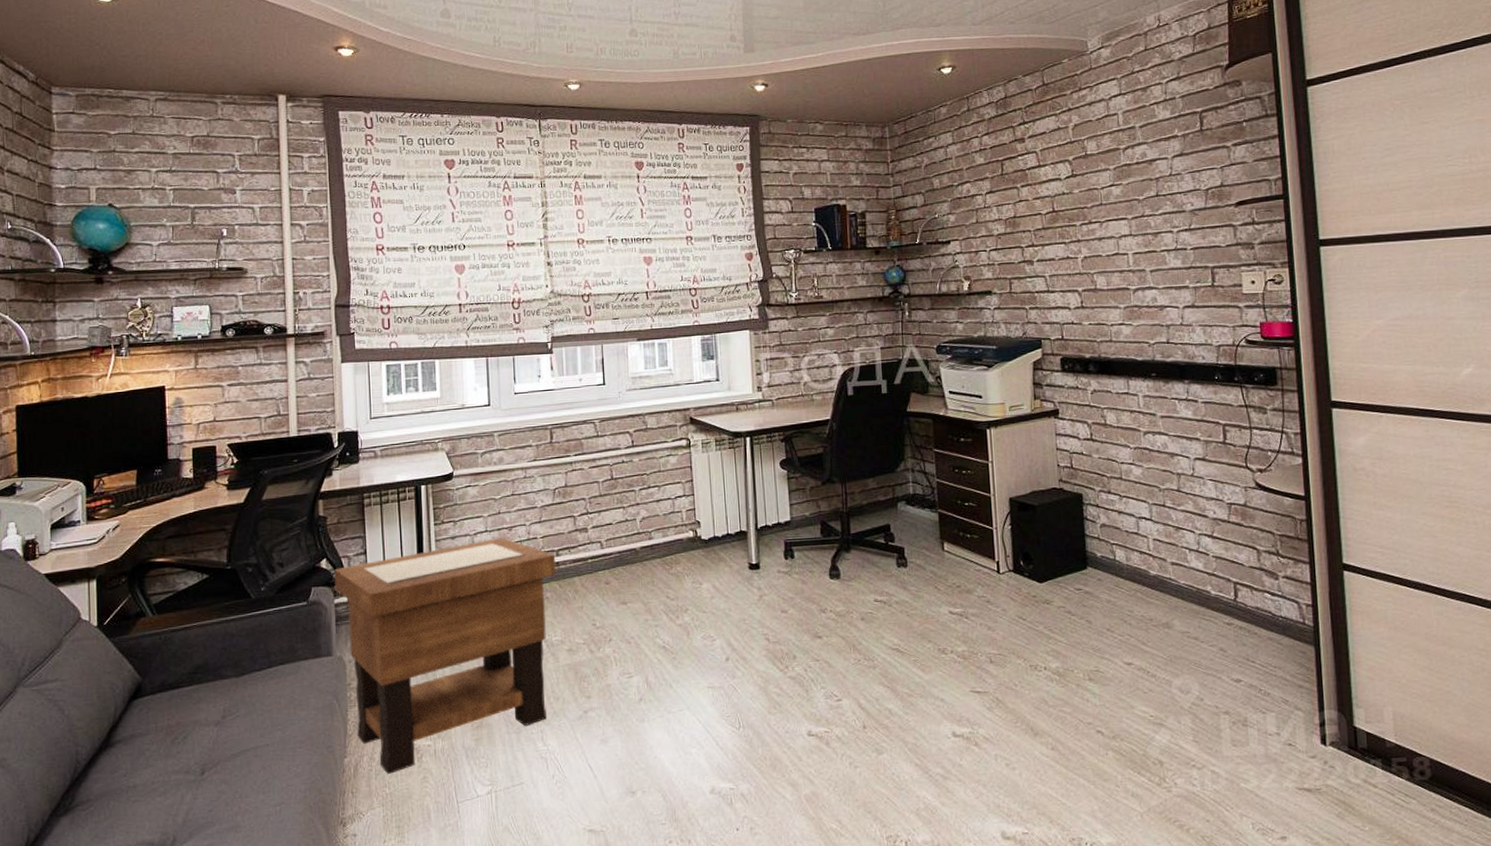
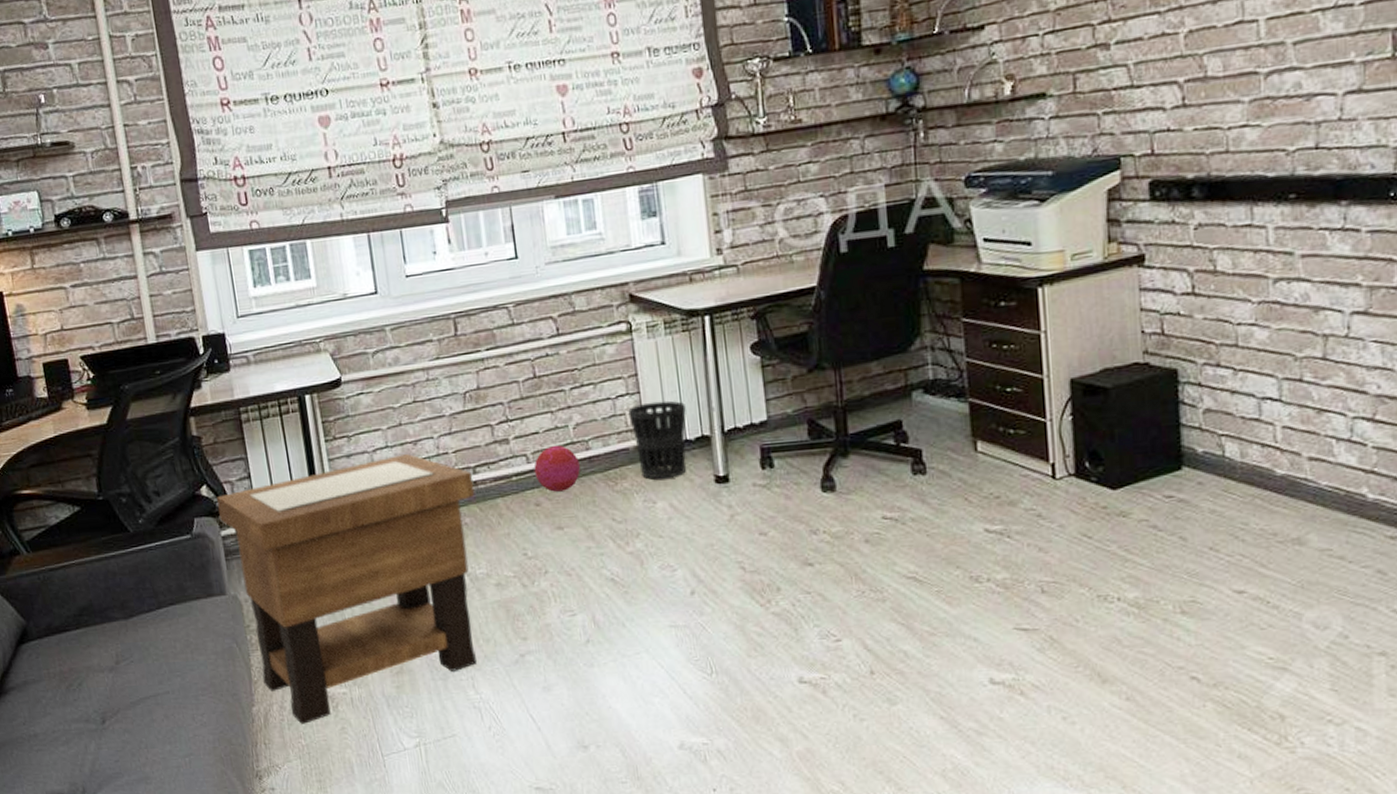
ball: none [606,535,643,573] -> present [533,445,580,492]
wastebasket: none [684,502,729,565] -> present [628,400,686,479]

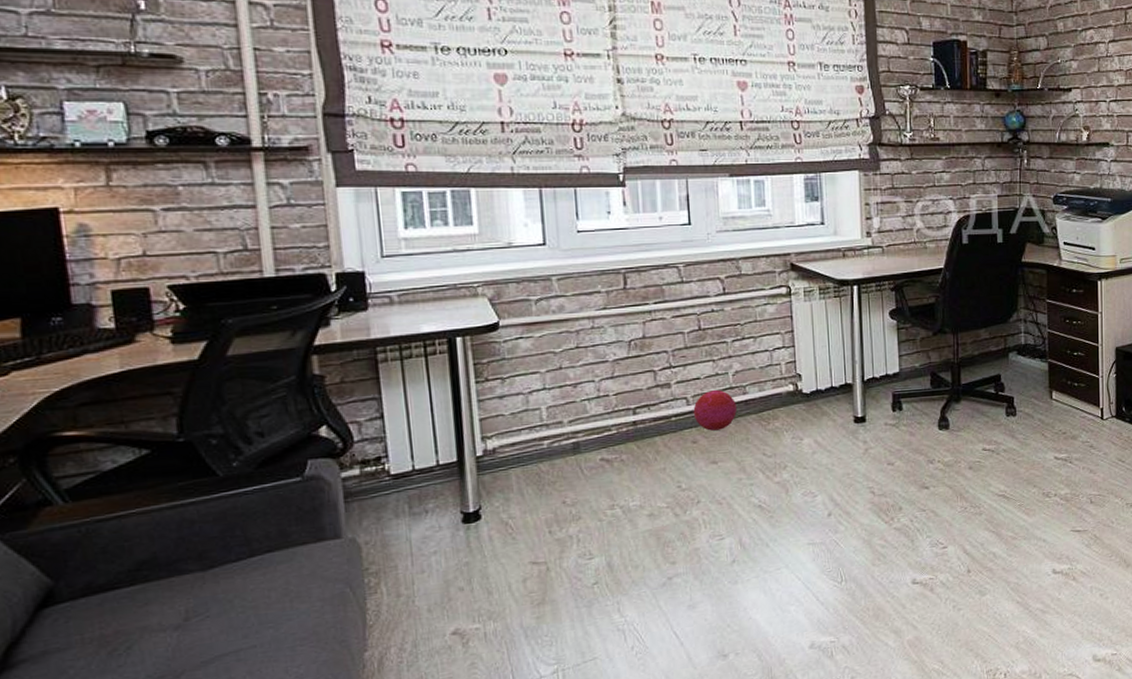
side table: present [217,453,477,724] -> none [339,395,634,664]
wastebasket: present [628,400,686,479] -> none [783,354,833,420]

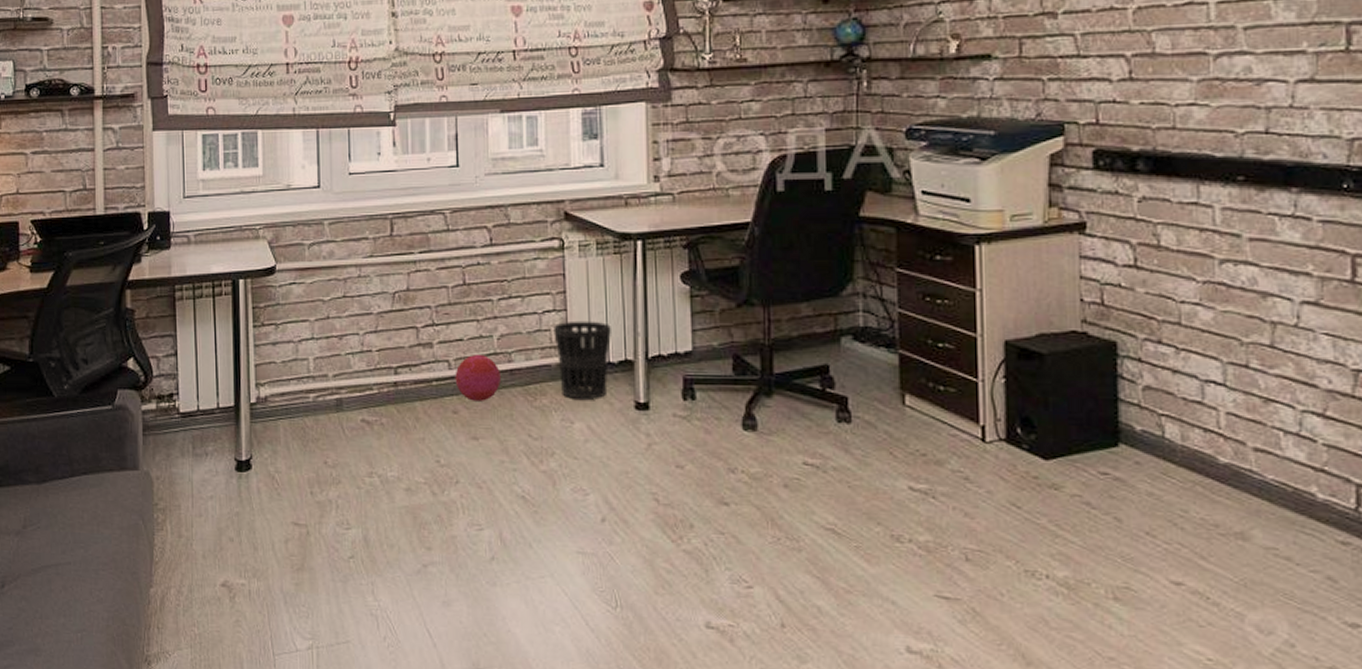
wastebasket: none [783,354,833,420] -> present [554,320,611,399]

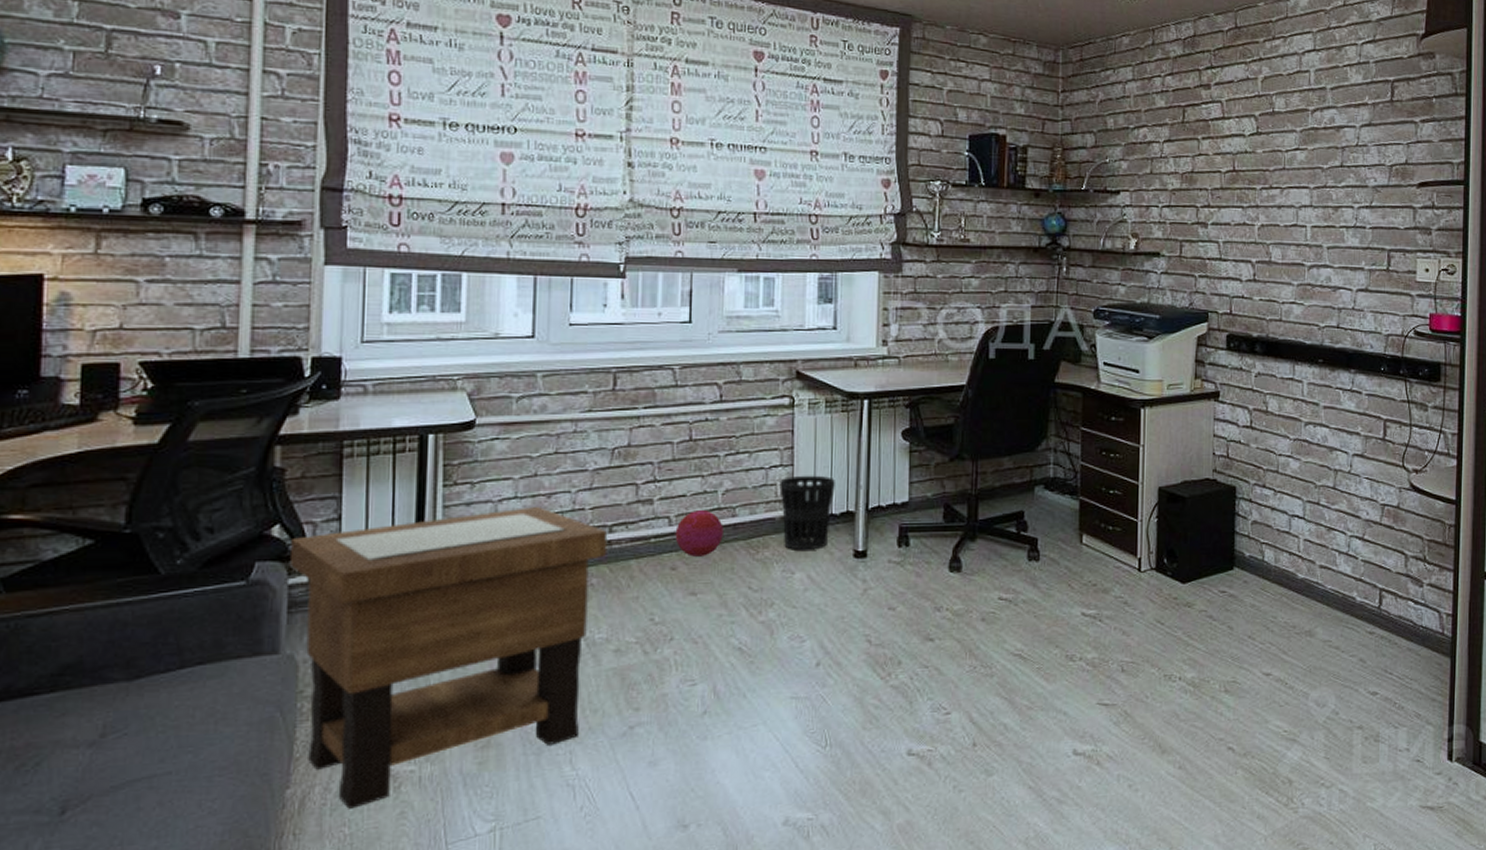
side table: none [142,347,394,612] -> present [290,506,608,809]

